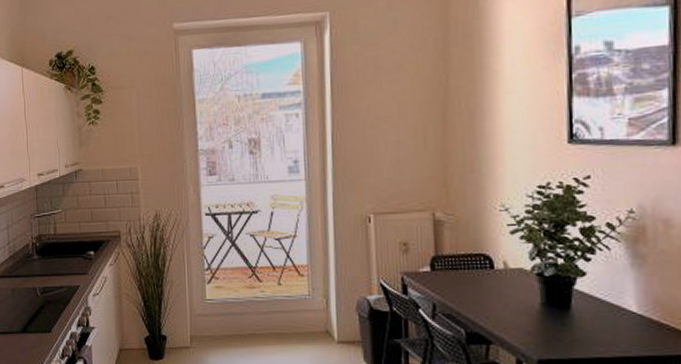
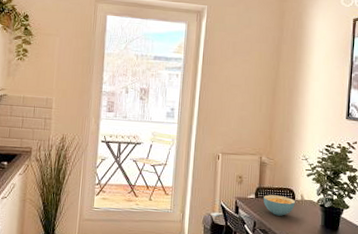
cereal bowl: none [443,265,495,294] -> present [263,194,295,216]

